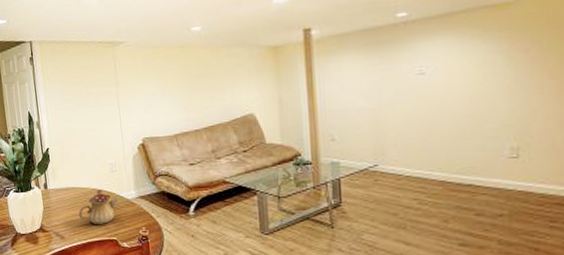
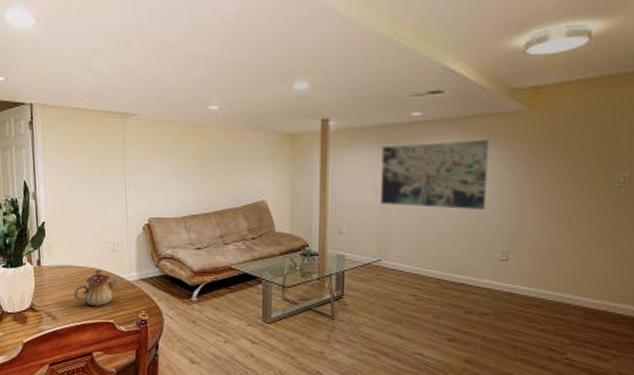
wall art: none [368,33,486,109] -> present [380,139,489,209]

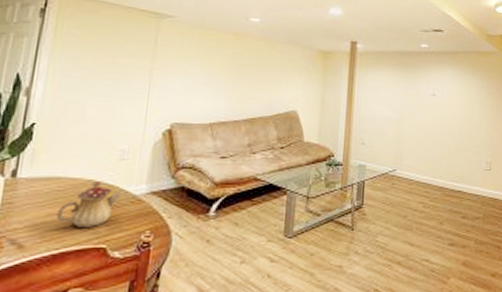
wall art: present [380,139,489,209] -> none [396,69,475,127]

